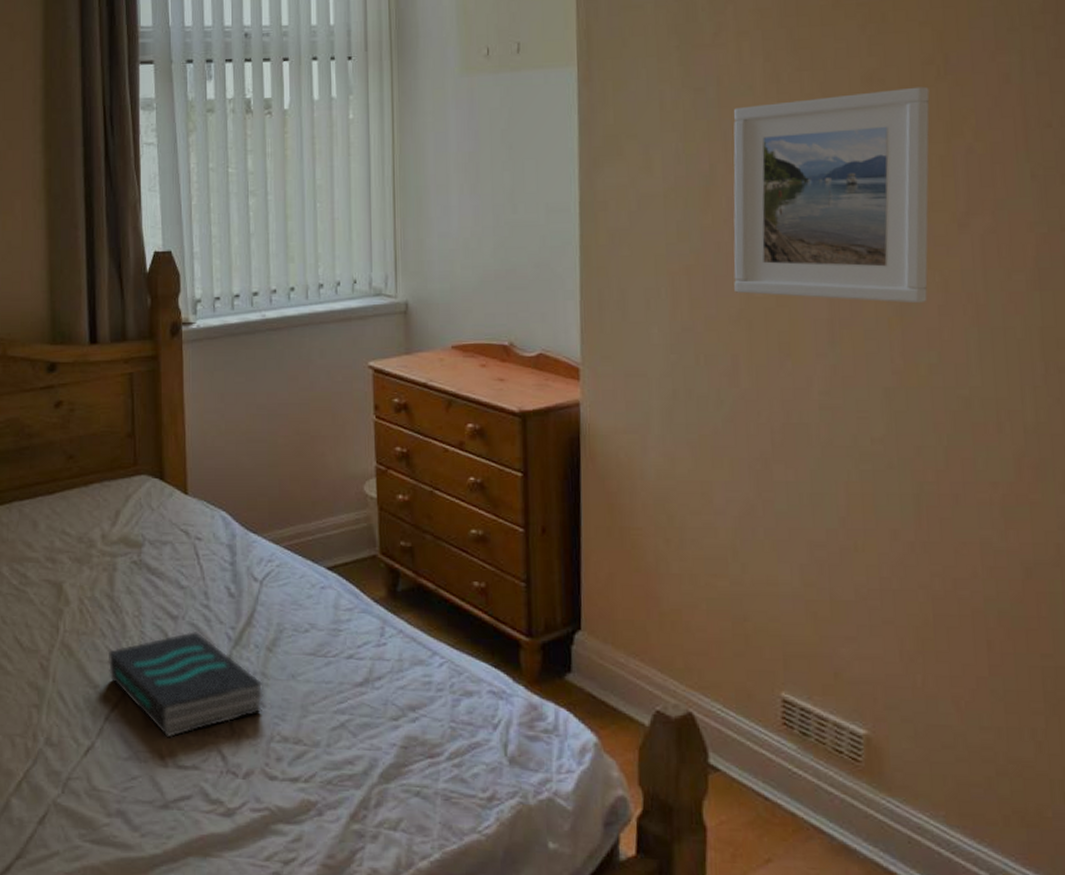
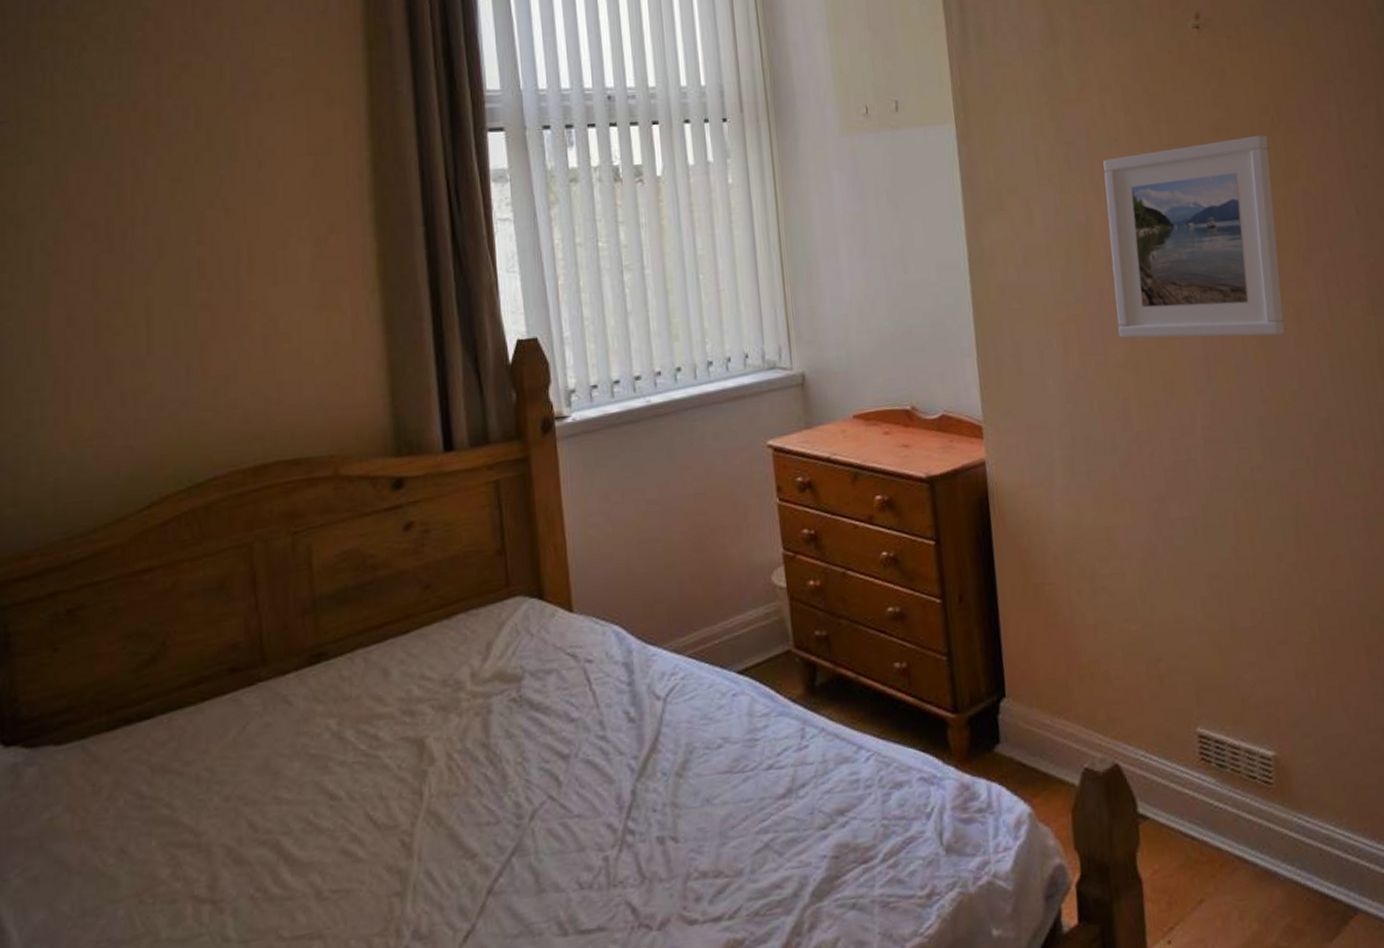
book: present [109,630,263,738] -> none [487,768,676,901]

